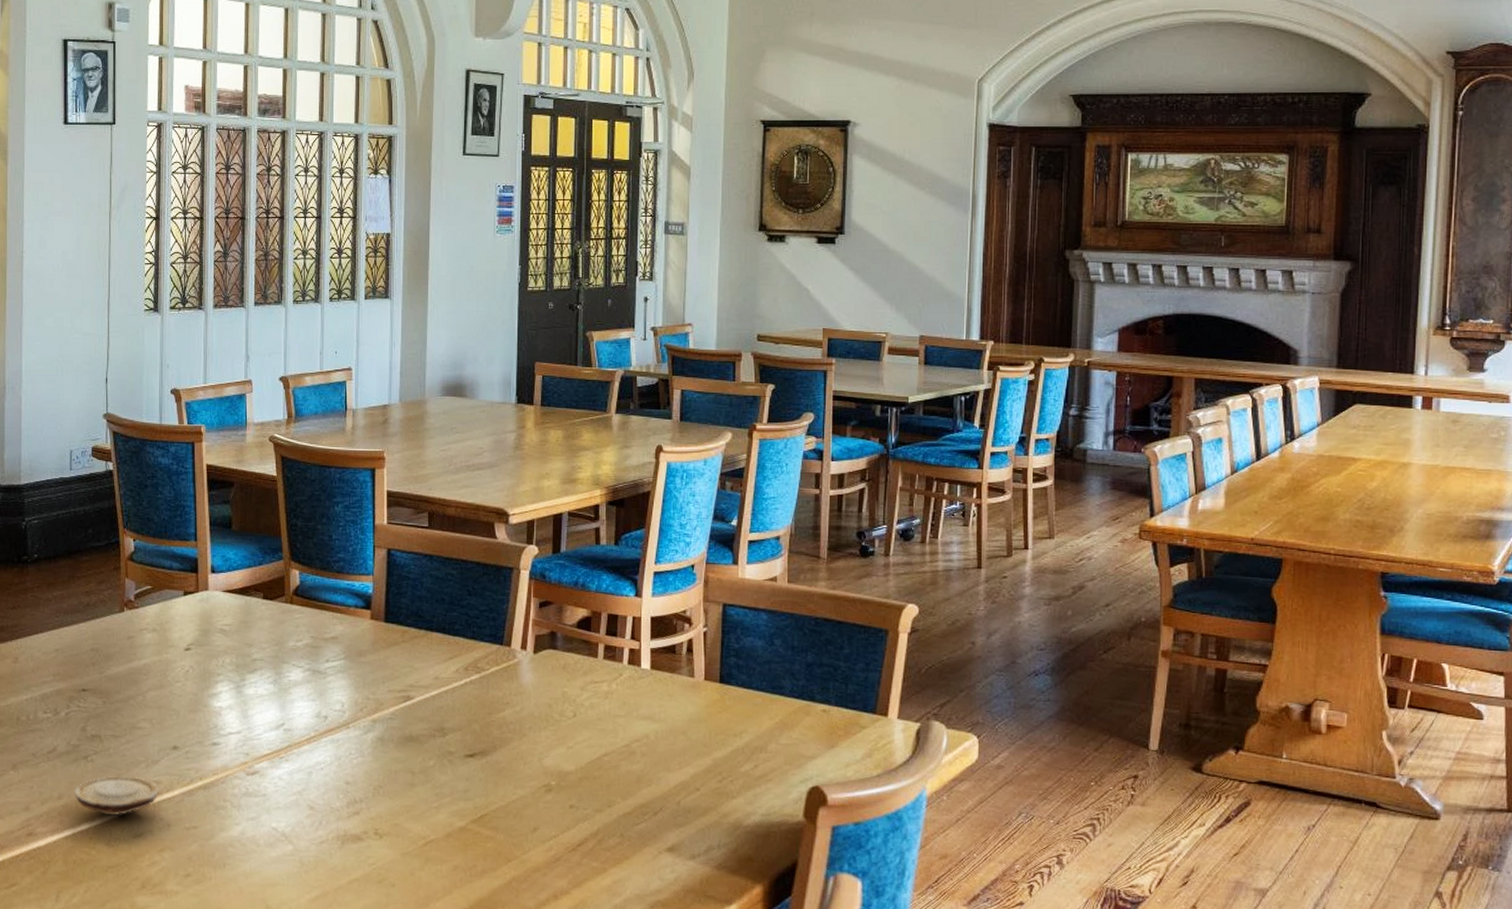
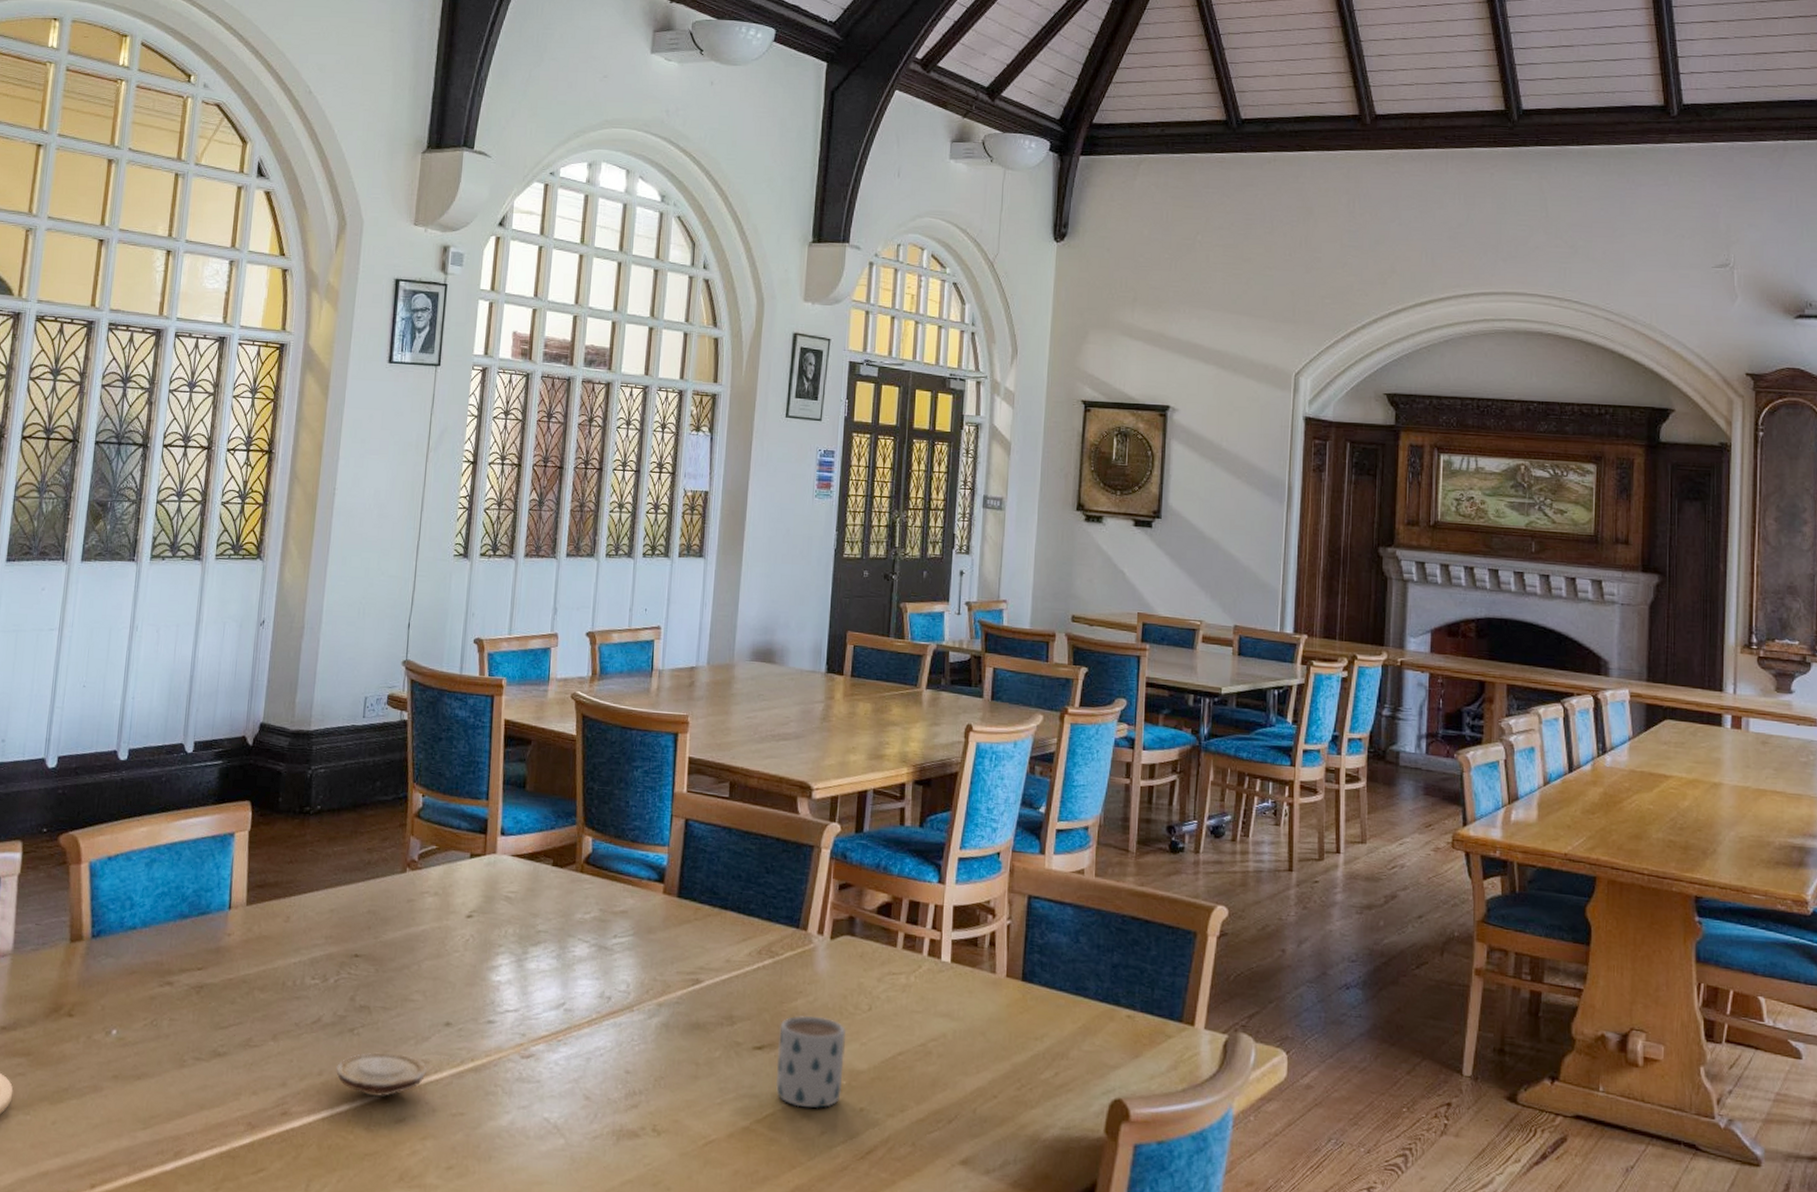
mug: none [488,724,553,808] -> present [775,1016,847,1109]

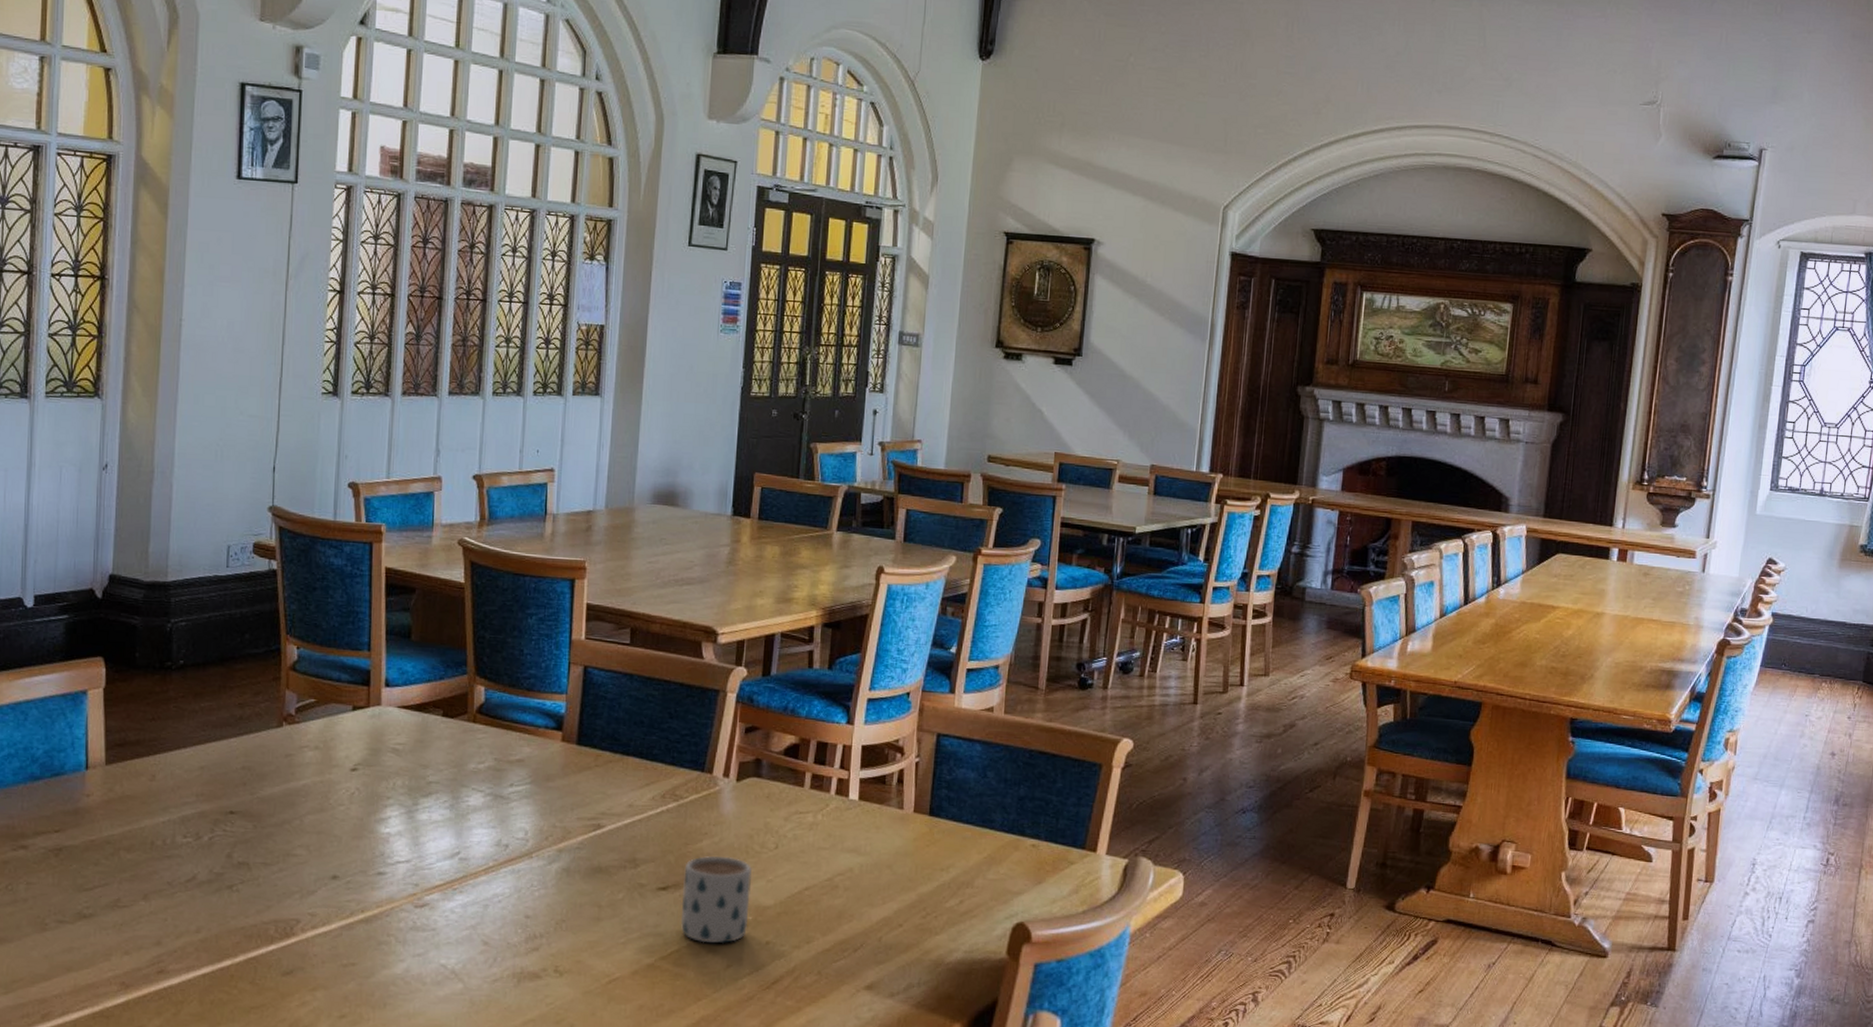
wood slice: present [336,1052,427,1097] -> none [215,907,314,952]

